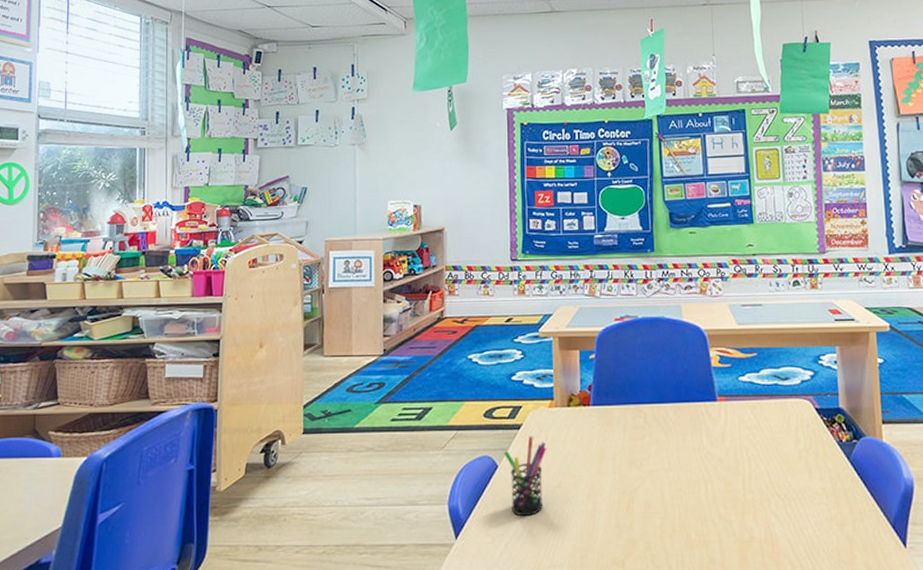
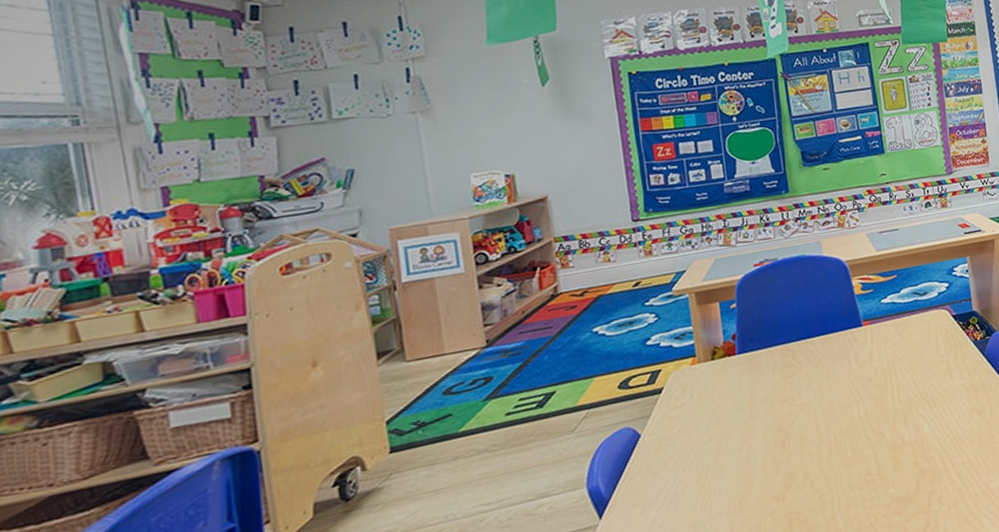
pen holder: present [503,436,547,517] -> none [645,397,696,479]

